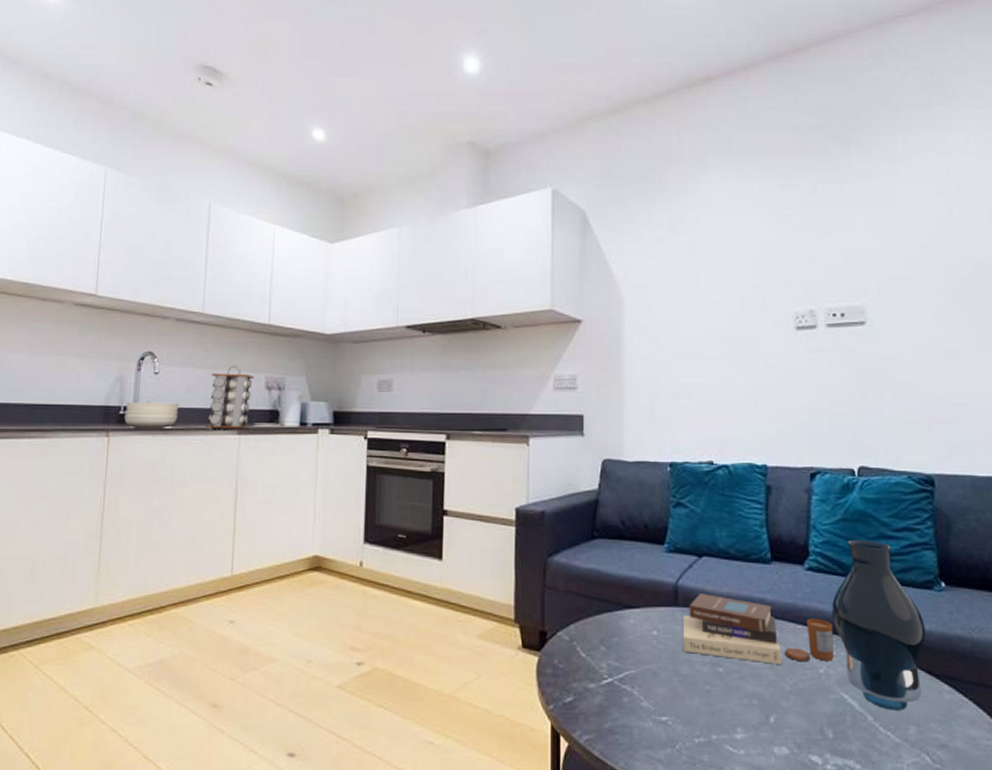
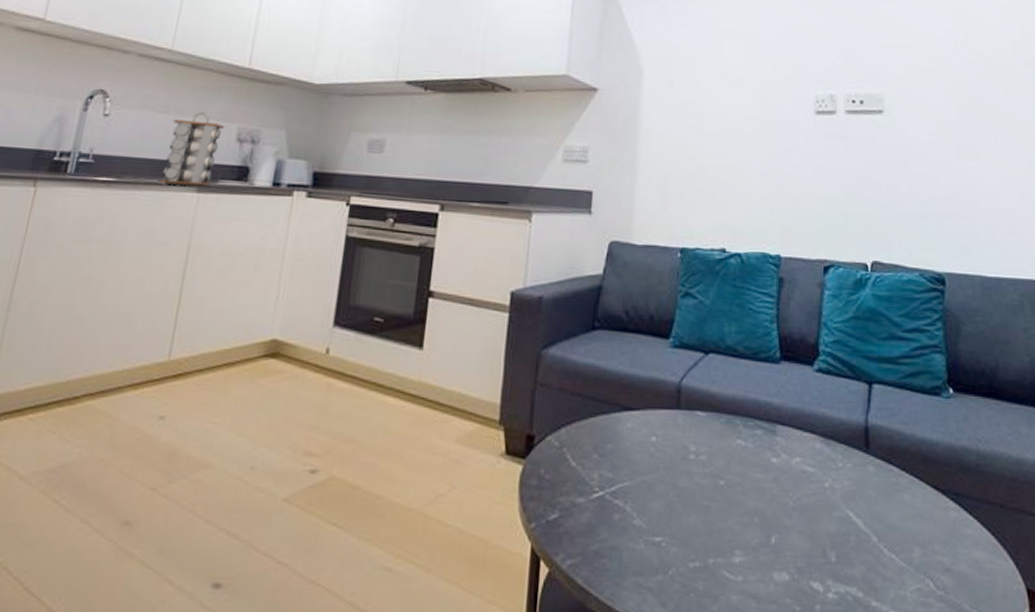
bowl: present [124,402,180,431] -> none [58,146,130,183]
books: present [682,594,783,664] -> none [683,395,787,477]
candle: present [784,618,834,662] -> none [789,425,840,475]
vase: present [832,540,926,710] -> none [840,339,933,530]

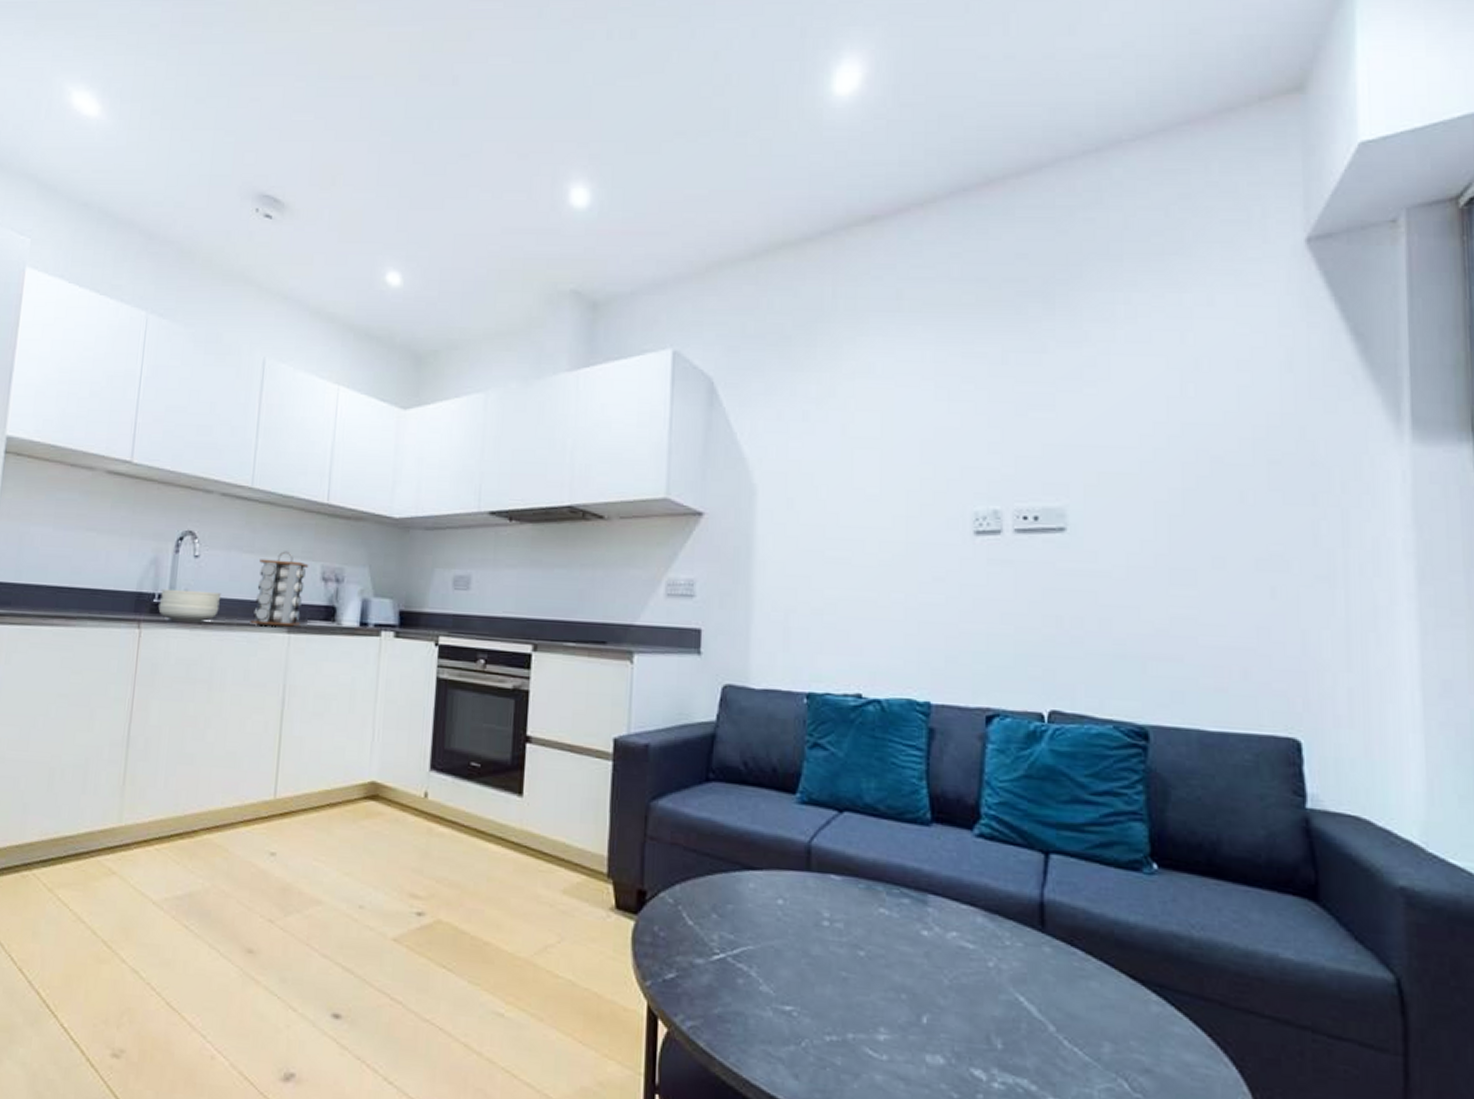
bowl: none [58,146,130,183] -> present [158,588,222,624]

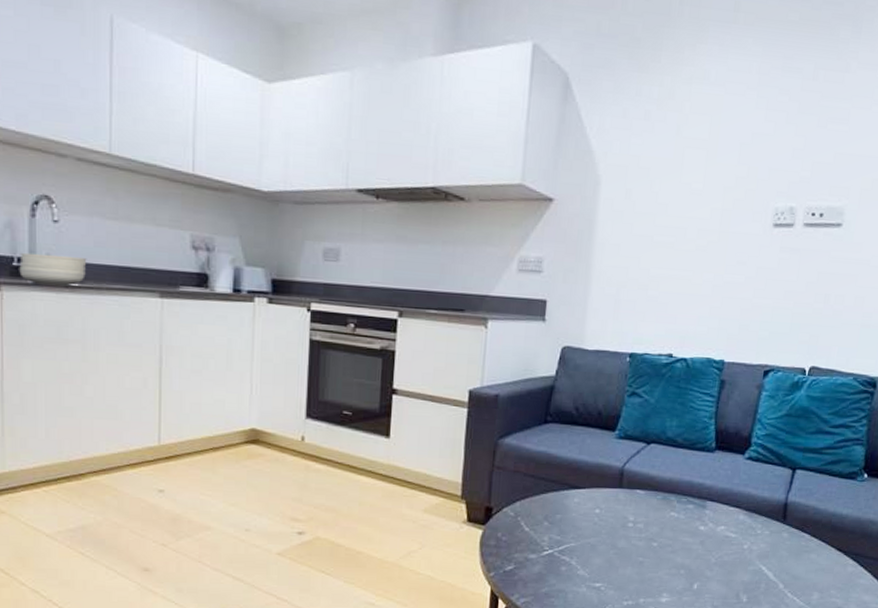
spice rack: present [250,551,309,628] -> none [120,219,178,293]

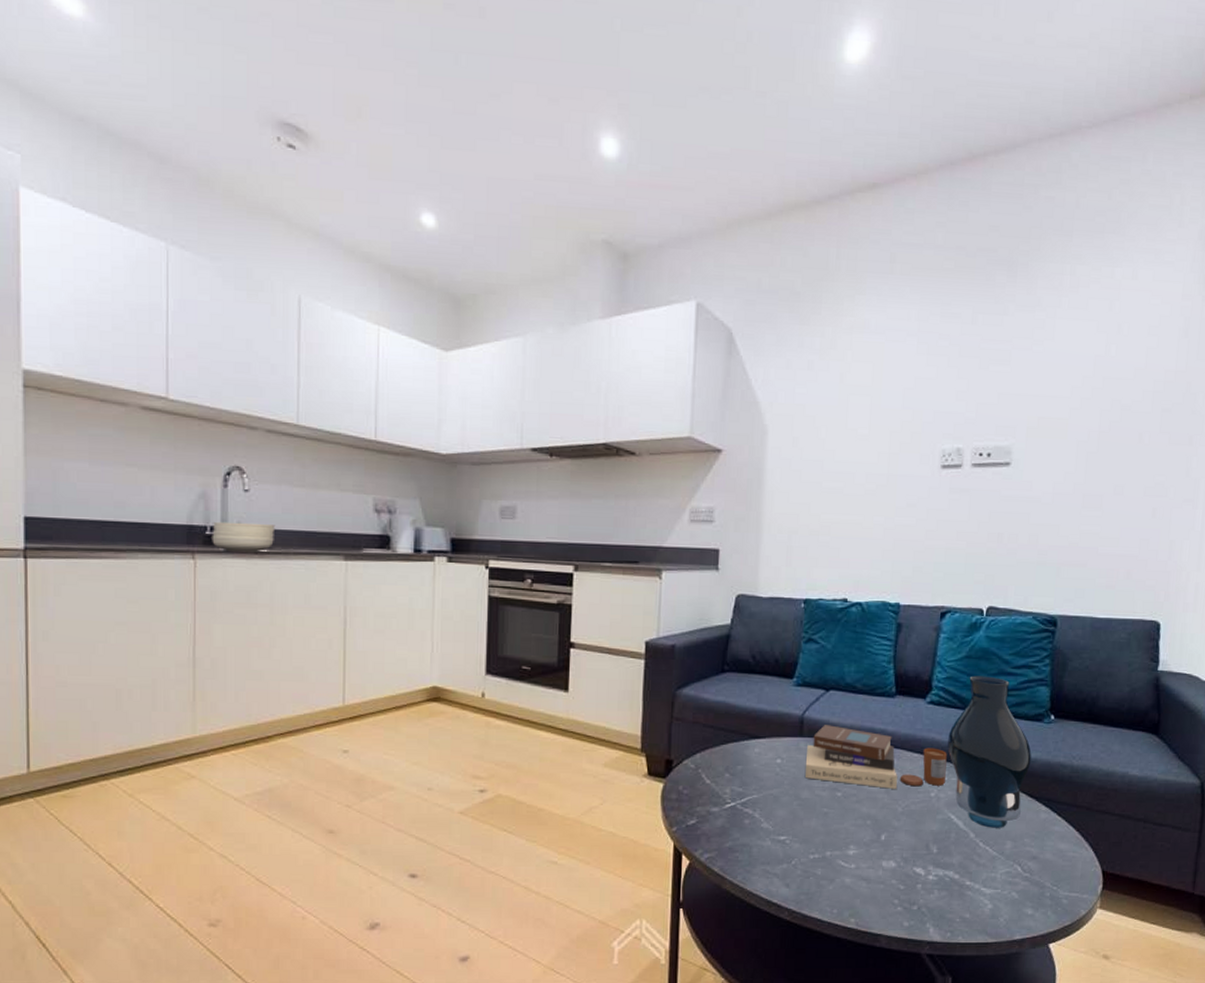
books: none [622,477,713,541] -> present [805,725,898,789]
candle: none [714,502,762,539] -> present [899,748,947,787]
vase: none [763,433,844,580] -> present [948,676,1032,828]

